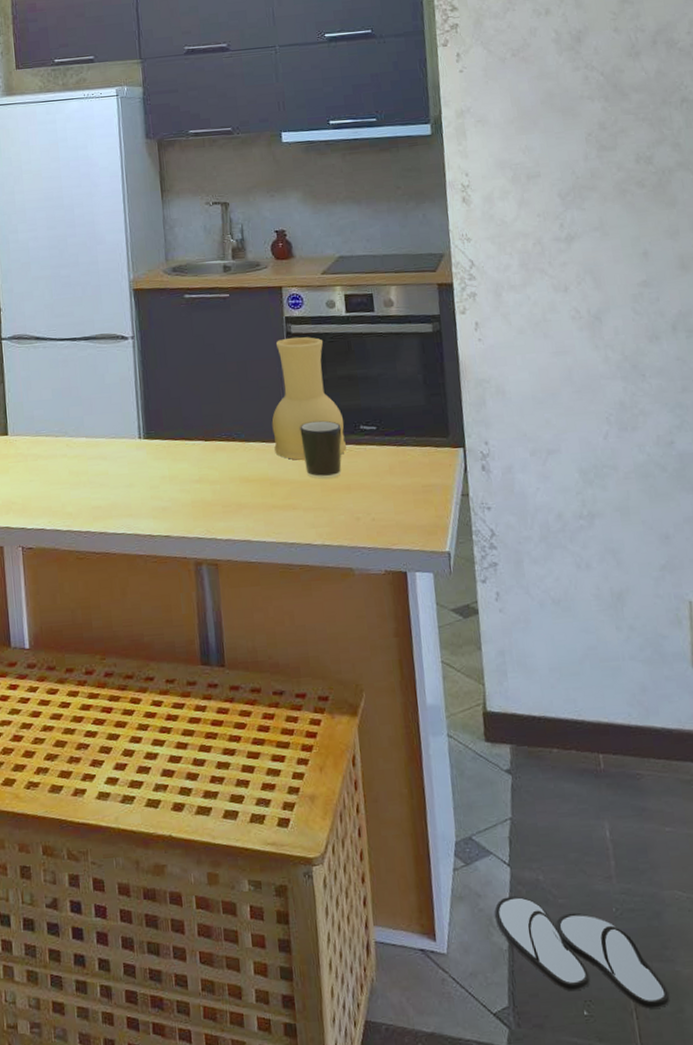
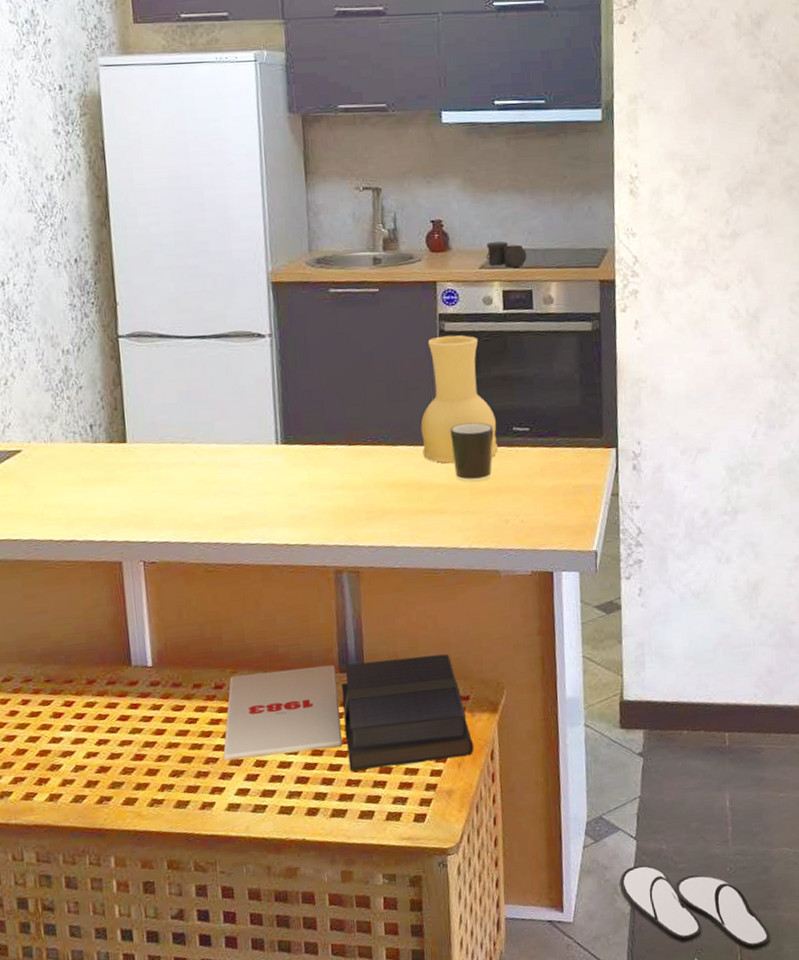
magazine: none [94,656,206,749] -> present [223,665,343,762]
book: none [203,651,336,767] -> present [341,654,474,771]
cooking pot: none [327,248,367,273] -> present [485,241,527,268]

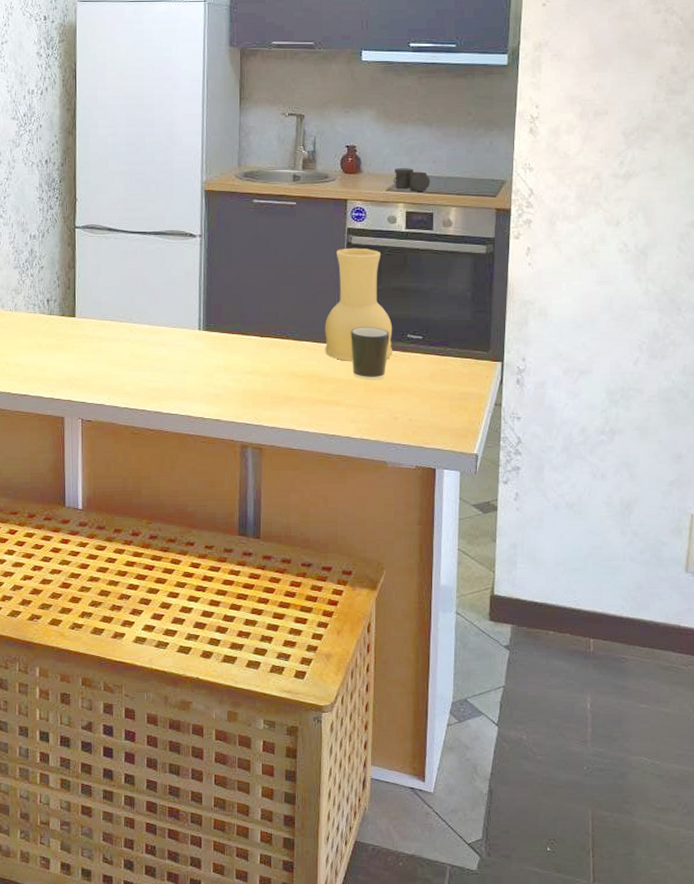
magazine: present [223,665,343,762] -> none [135,526,237,602]
book: present [341,654,474,771] -> none [239,529,353,625]
slippers: present [620,865,771,951] -> none [480,751,624,850]

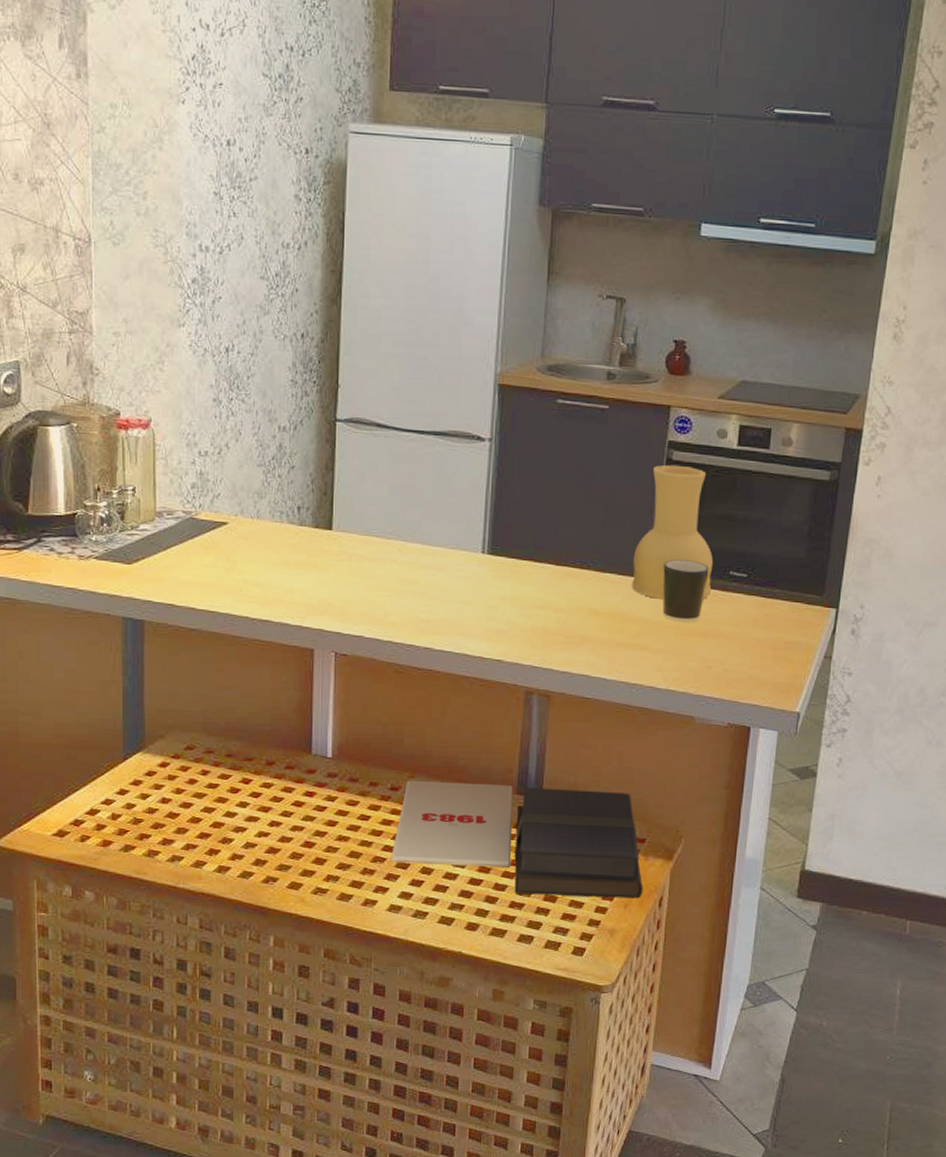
magazine: none [135,526,237,602] -> present [391,780,513,869]
book: none [239,529,353,625] -> present [514,787,644,899]
cooking pot: present [392,168,430,192] -> none [726,372,771,402]

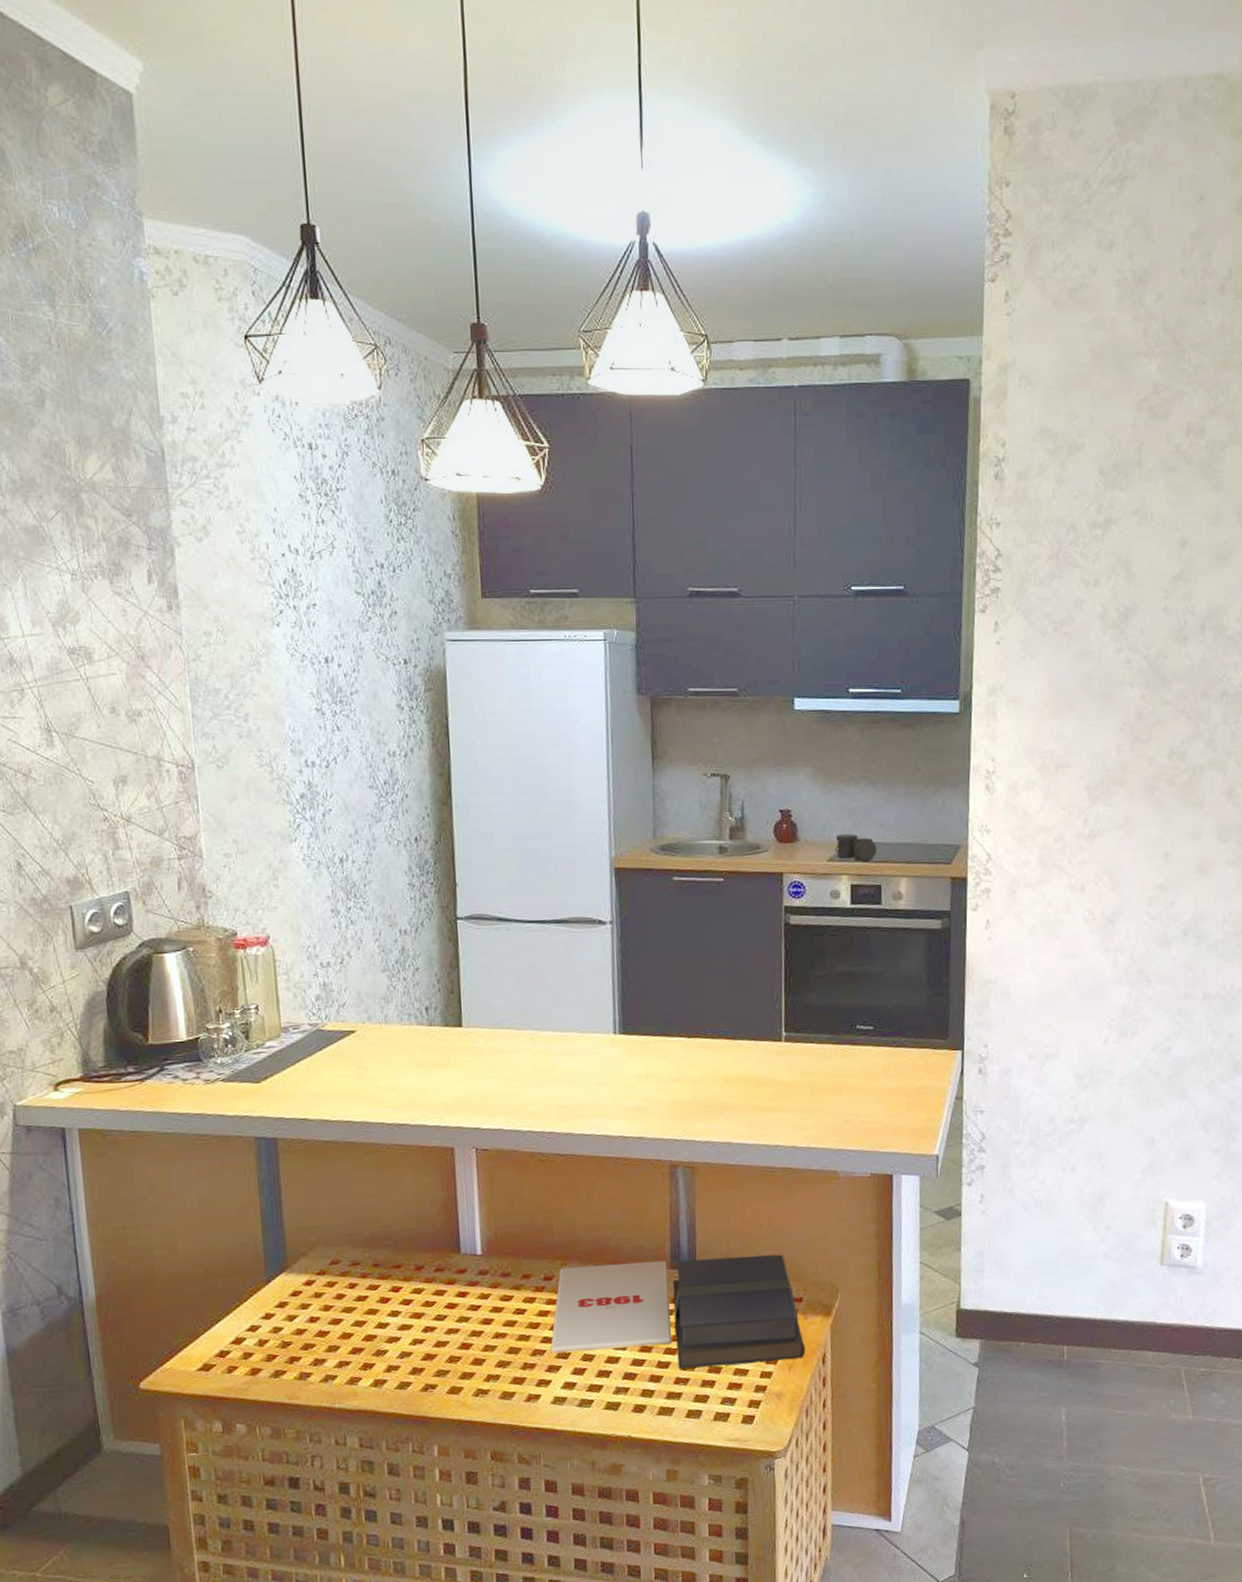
vase: present [632,464,714,600] -> none [762,928,841,1061]
mug: present [662,559,709,623] -> none [792,1019,837,1081]
cooking pot: none [726,372,771,402] -> present [834,834,877,861]

